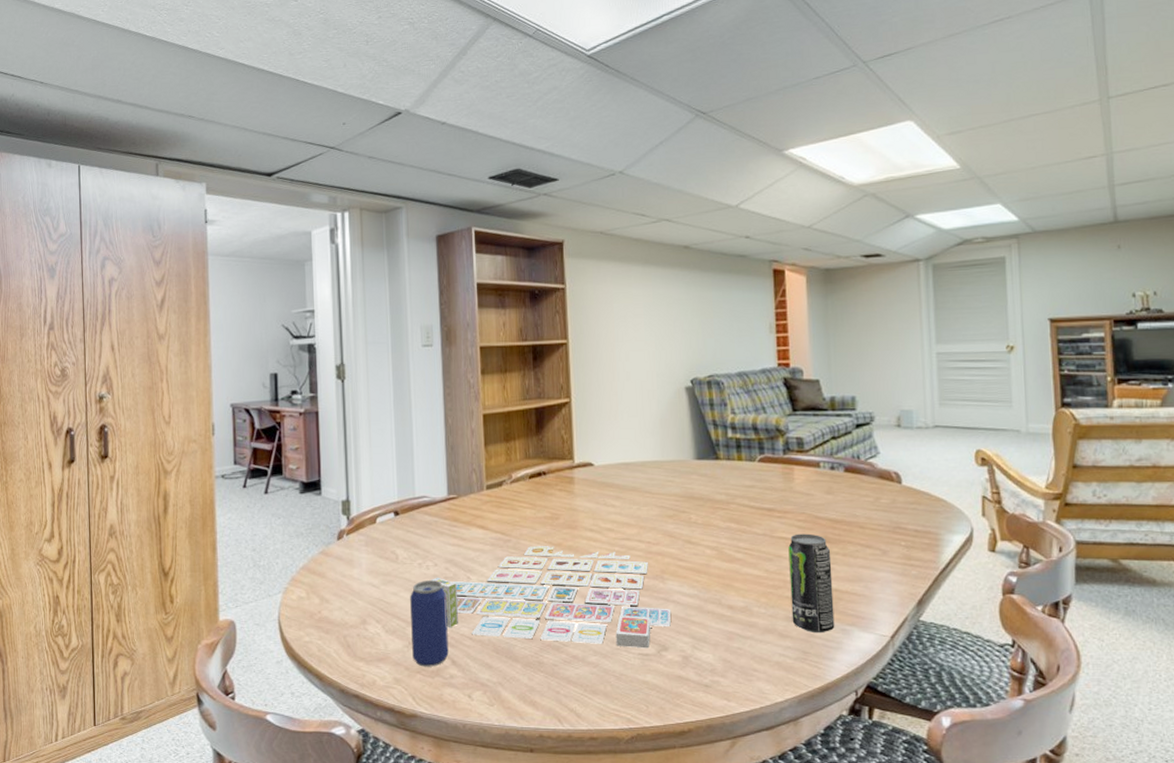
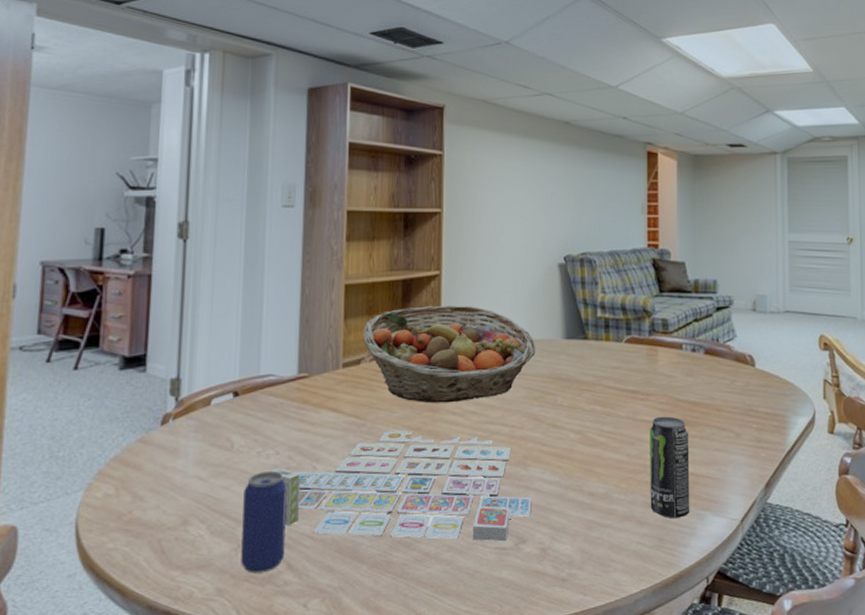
fruit basket: none [503,430,667,521] -> present [364,305,536,403]

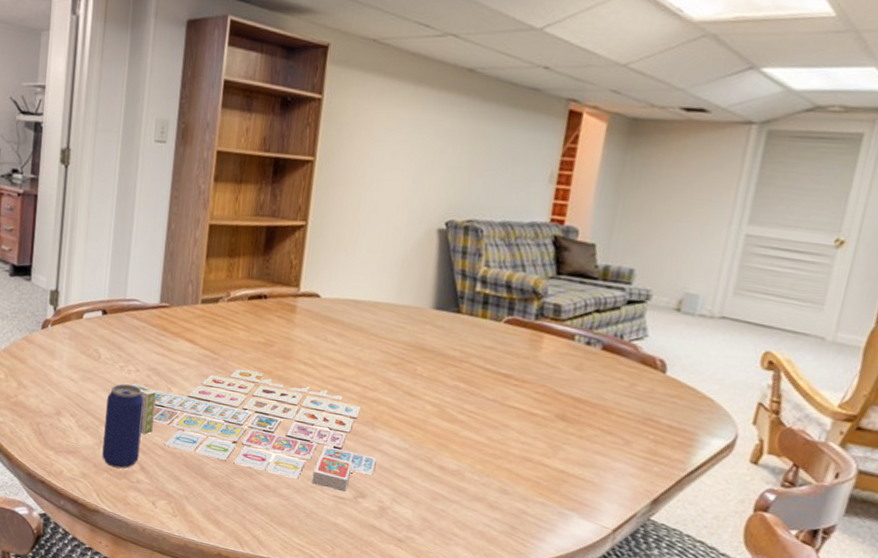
fruit basket: present [364,305,536,403] -> none [223,255,401,355]
beverage can: present [650,416,690,519] -> none [506,406,566,512]

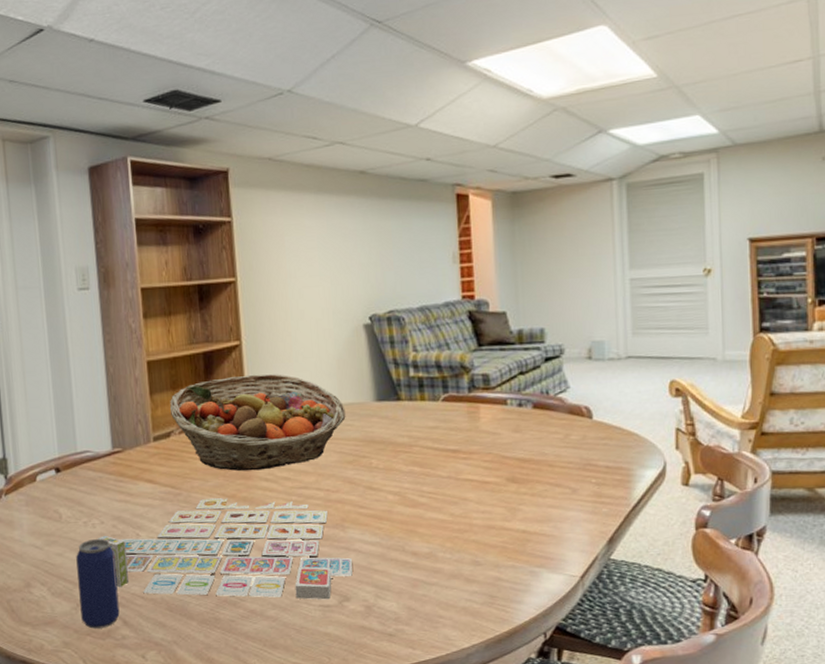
fruit basket: none [223,255,401,355] -> present [170,374,346,471]

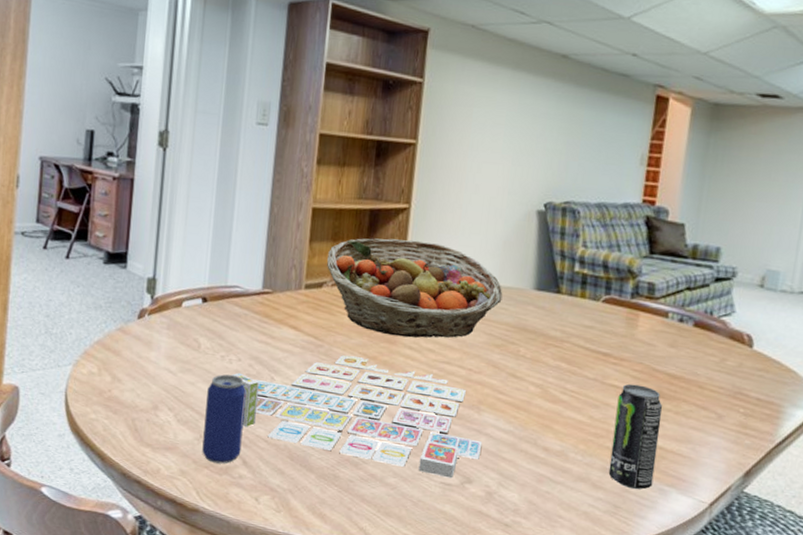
beverage can: none [474,474,523,577] -> present [608,383,663,490]

